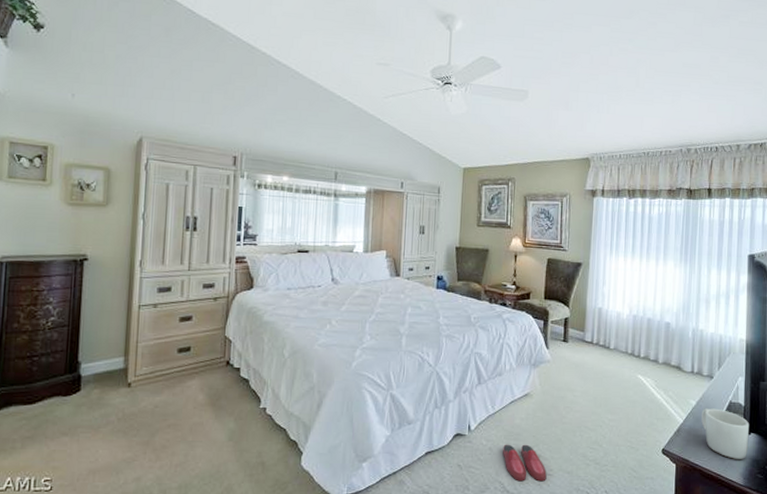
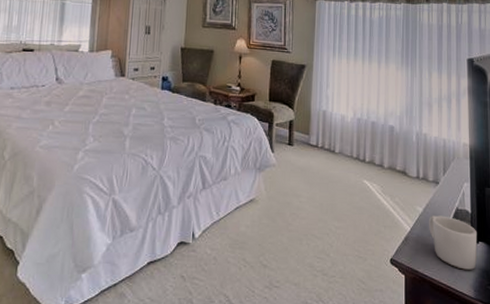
slippers: present [503,444,547,482] -> none [227,253,273,294]

